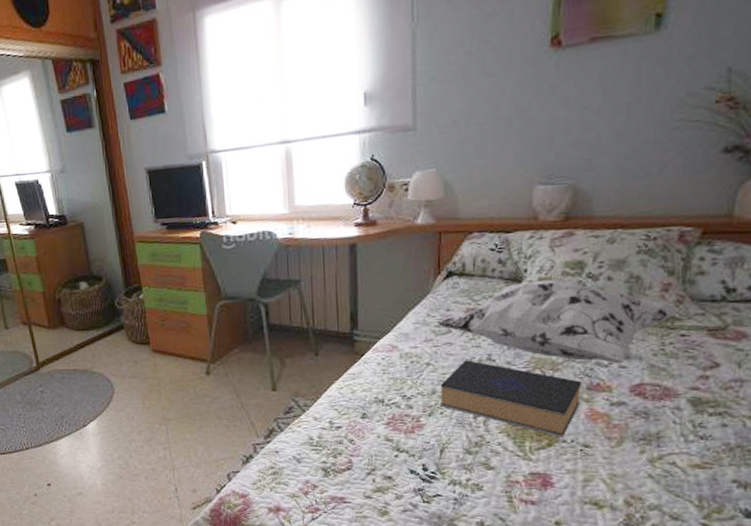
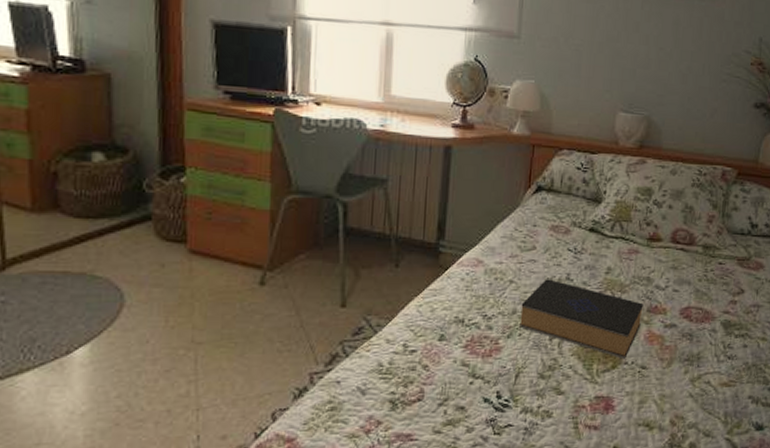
decorative pillow: present [438,279,678,364] -> none [524,203,718,288]

